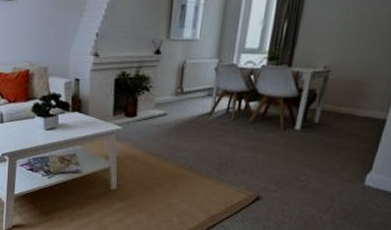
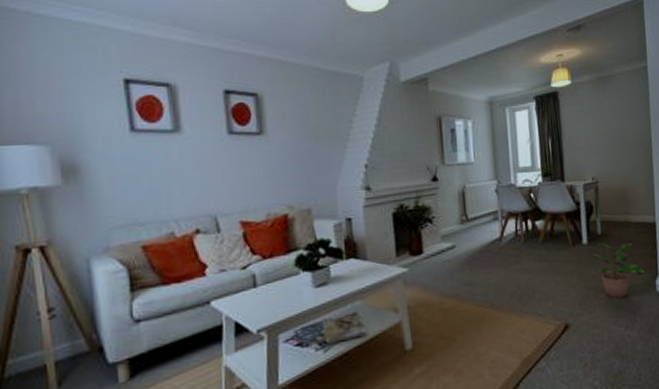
potted plant: none [300,131,358,185] -> present [590,243,646,299]

